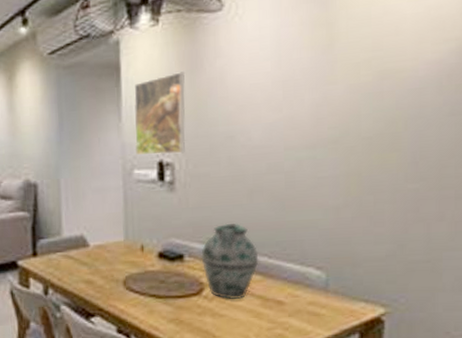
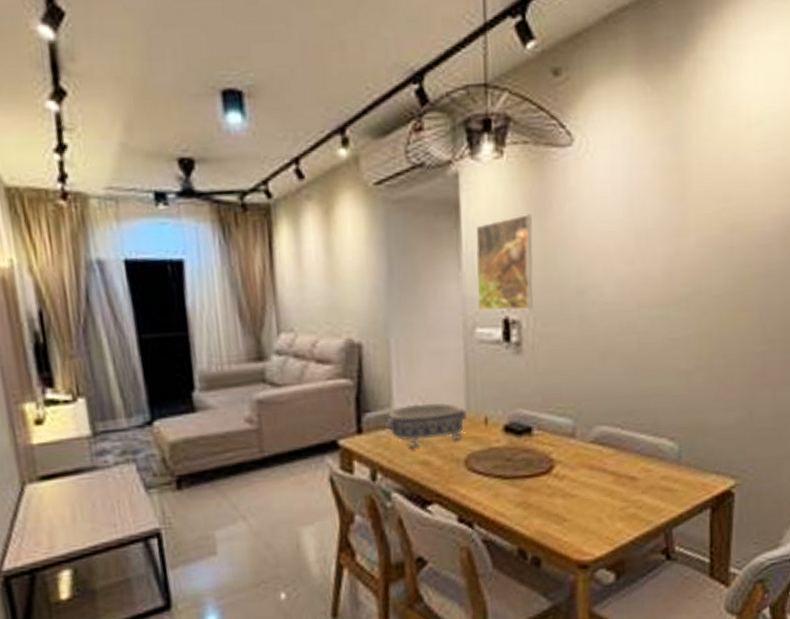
decorative bowl: none [55,232,126,269] -> present [385,402,468,447]
vase: present [200,222,259,300] -> none [549,389,612,477]

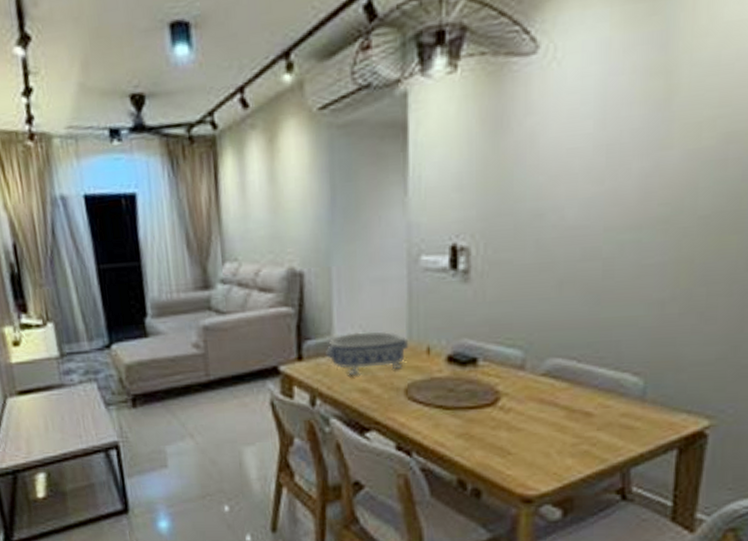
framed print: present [475,214,534,311] -> none [422,132,487,238]

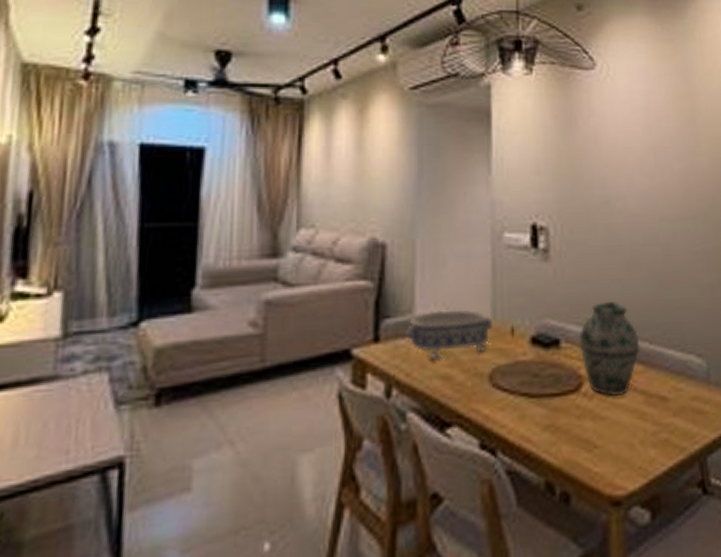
vase: none [496,320,566,411] -> present [577,300,640,396]

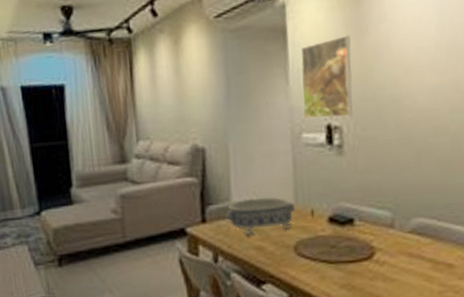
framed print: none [505,126,561,217] -> present [300,35,353,119]
vase: present [577,300,640,396] -> none [370,185,428,263]

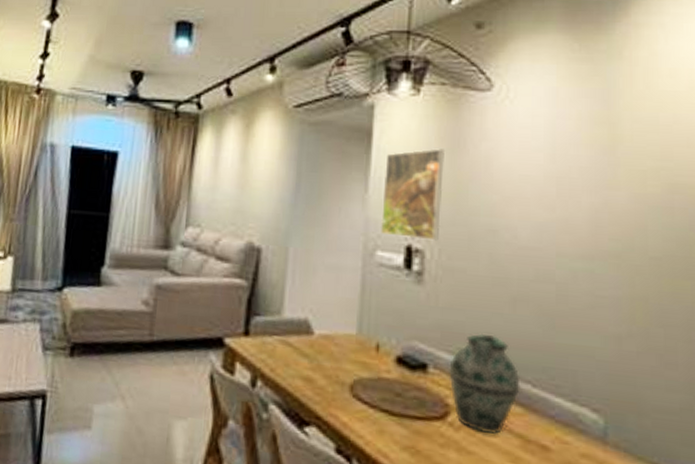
decorative bowl: present [225,197,296,235] -> none [272,315,359,362]
vase: none [370,185,428,263] -> present [447,333,521,436]

